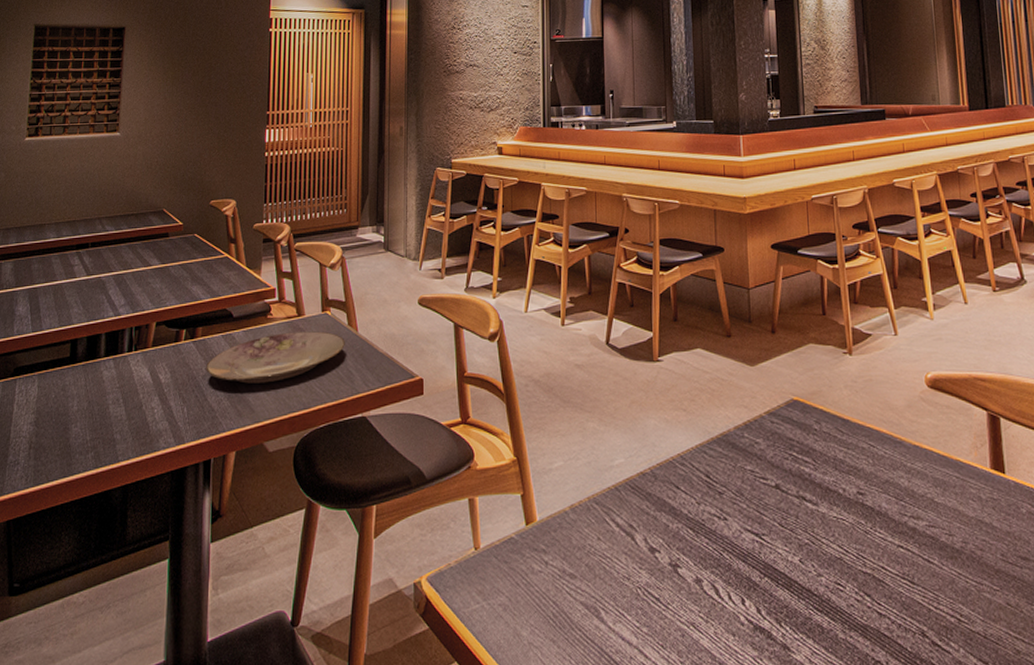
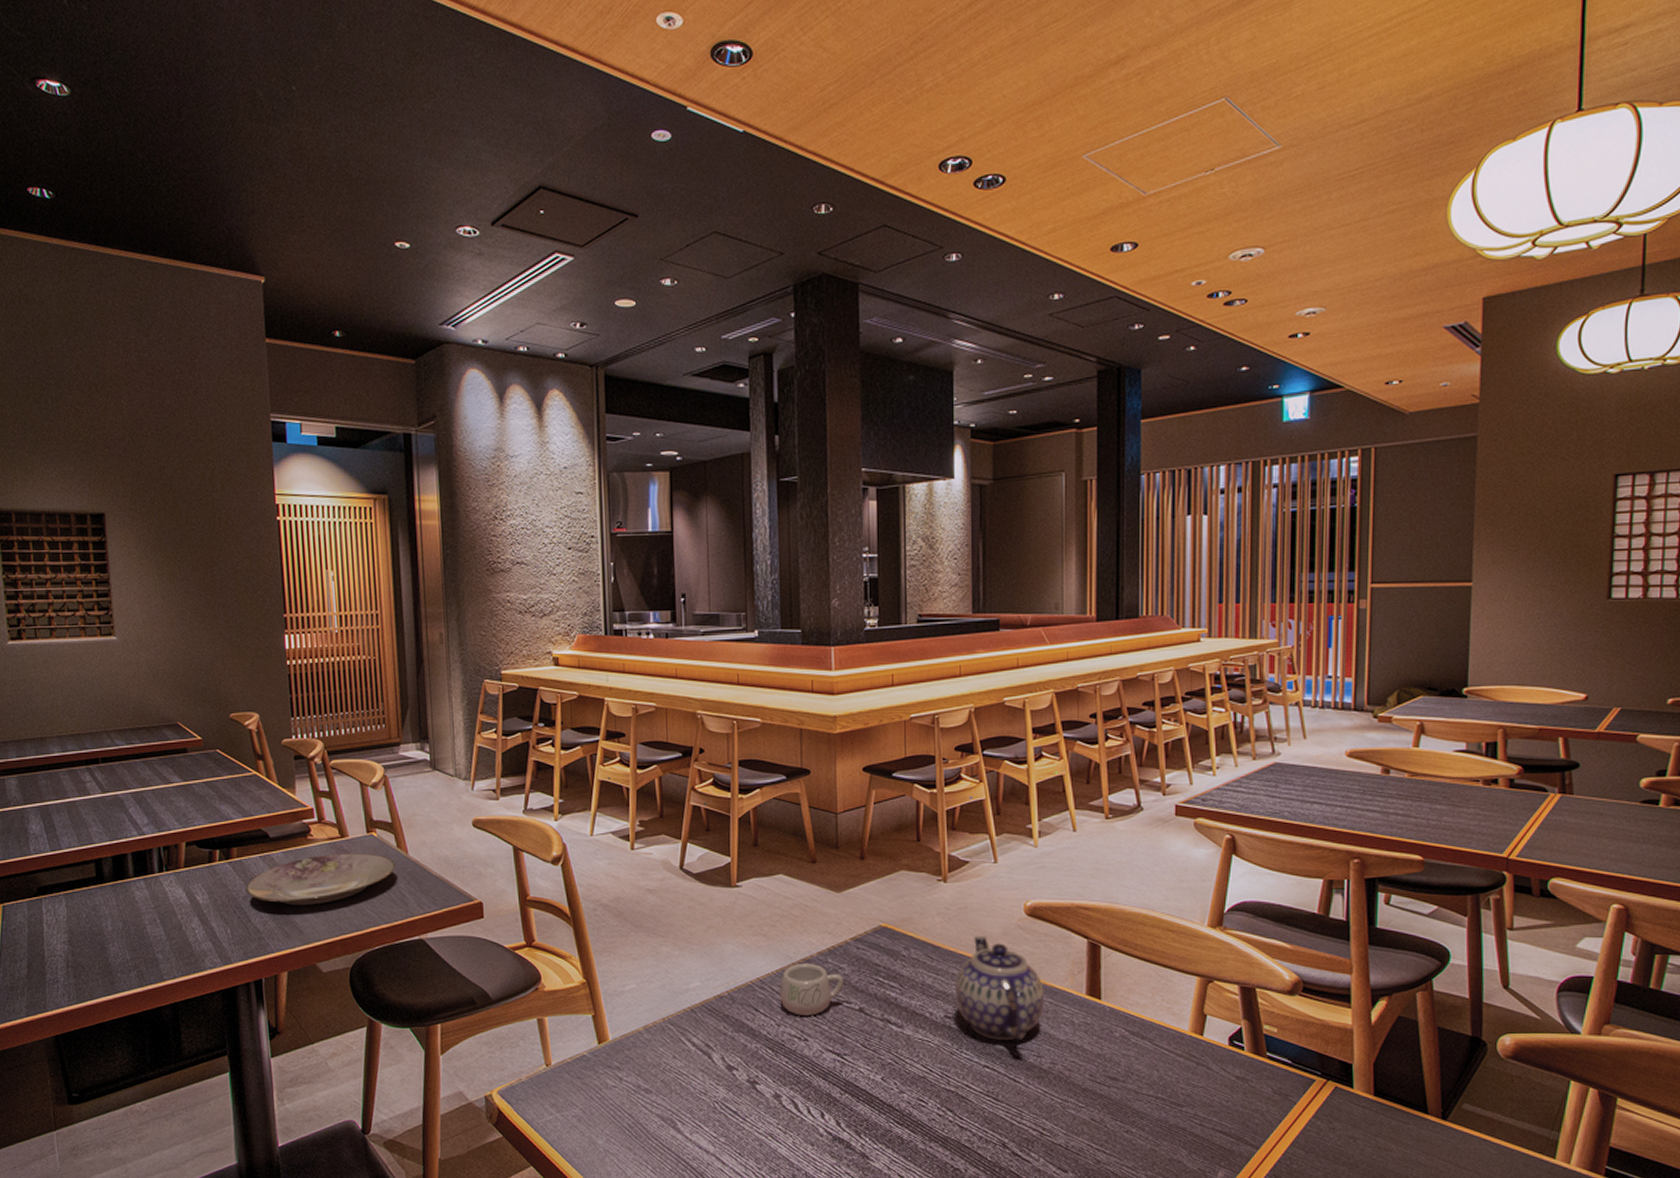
teacup: none [699,437,760,493] -> present [779,962,844,1016]
teapot: none [866,408,952,519] -> present [956,935,1044,1041]

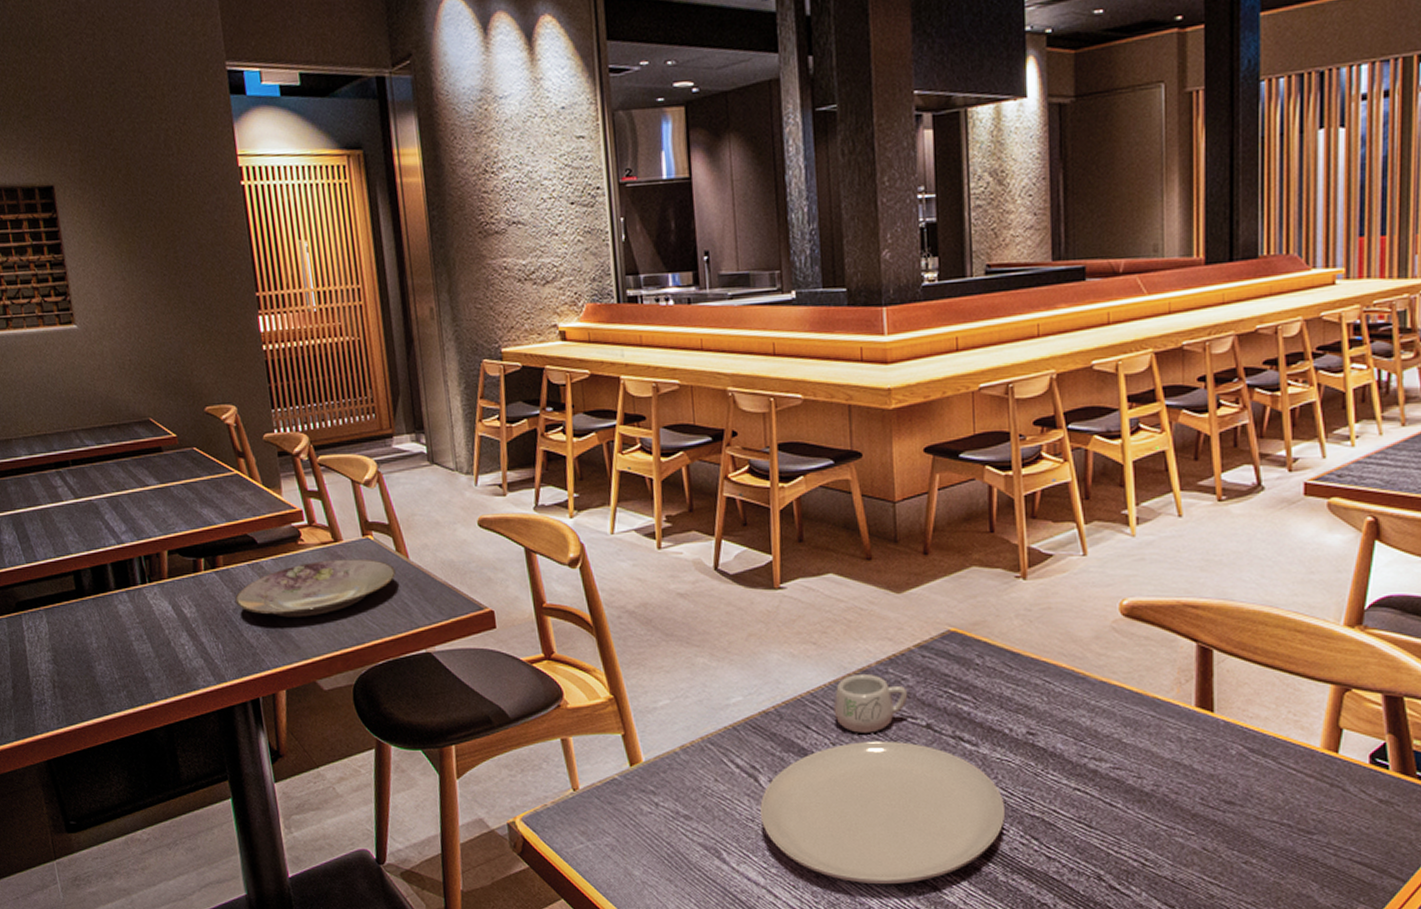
plate: none [712,1022,926,1152] -> present [760,740,1006,885]
teapot: present [956,935,1044,1041] -> none [1039,639,1145,760]

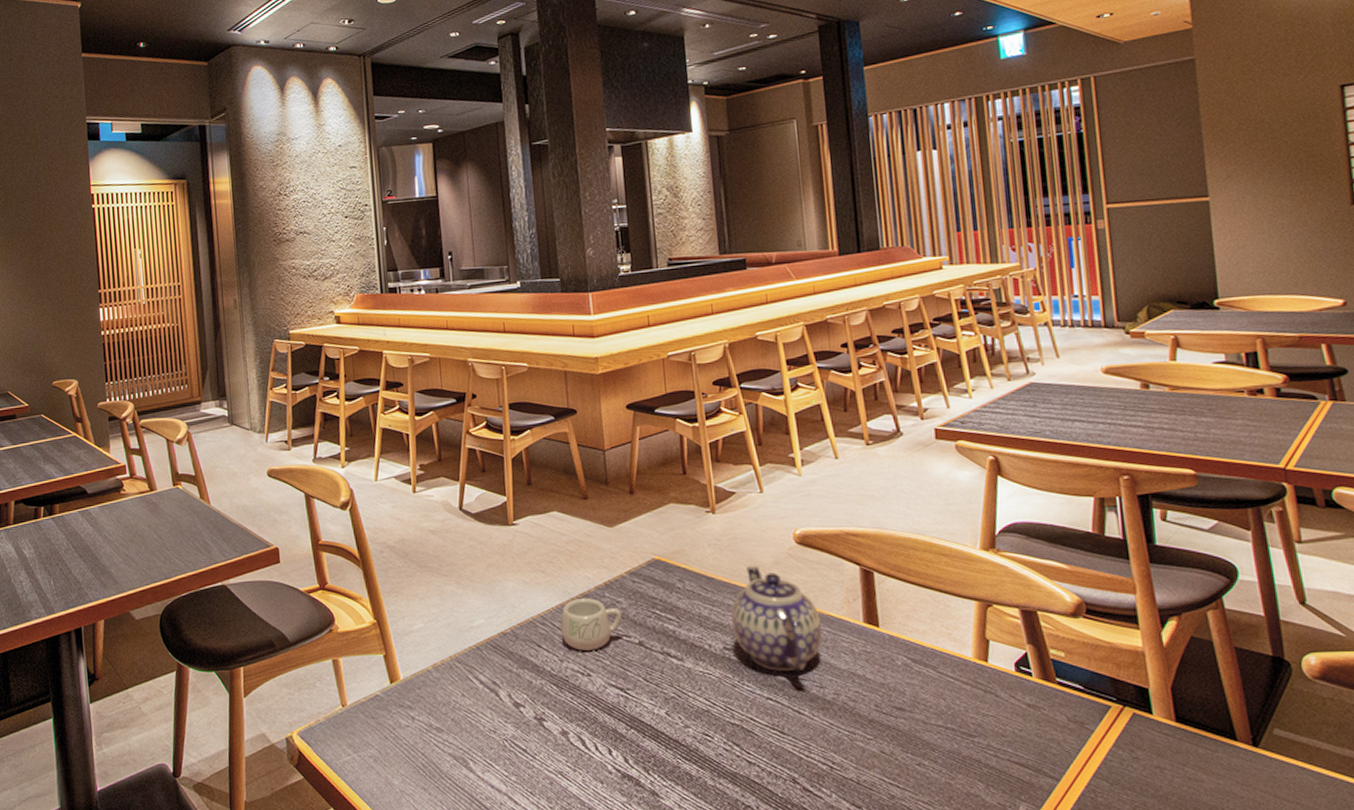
plate: present [235,558,396,618] -> none [67,505,199,557]
plate: present [760,740,1006,885] -> none [501,657,710,790]
teapot: none [1039,639,1145,760] -> present [731,565,822,672]

